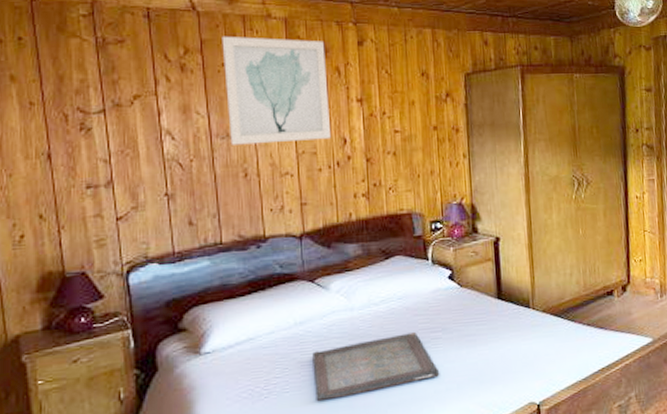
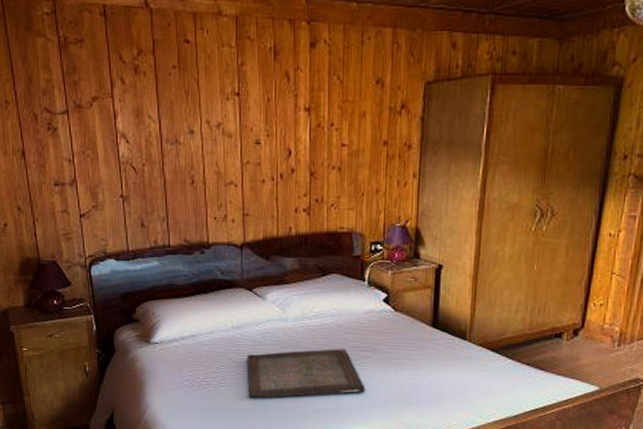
wall art: present [222,36,332,145] -> none [173,35,277,151]

